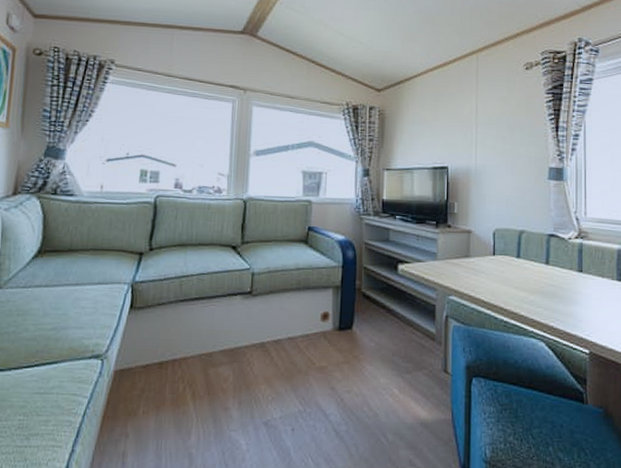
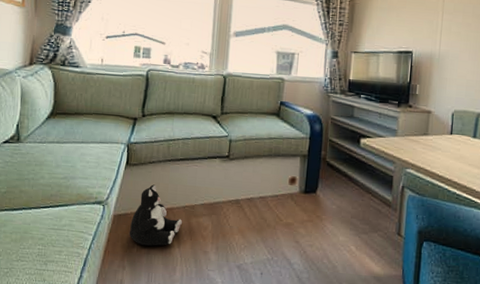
plush toy: none [133,330,199,406] -> present [129,184,183,246]

